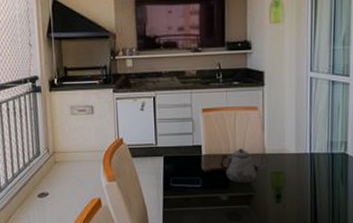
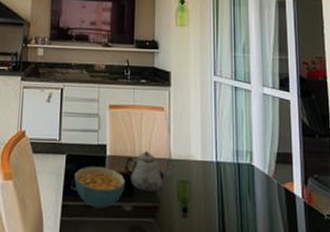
cereal bowl: none [173,164,222,200] -> present [74,166,126,208]

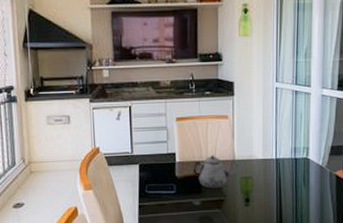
cereal bowl: present [74,166,126,208] -> none [148,171,195,206]

